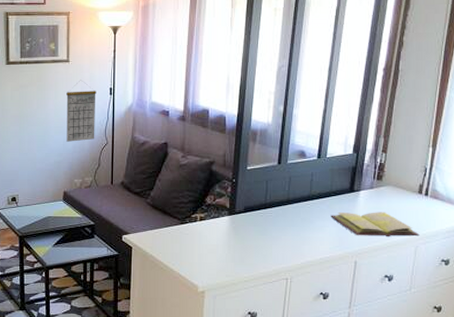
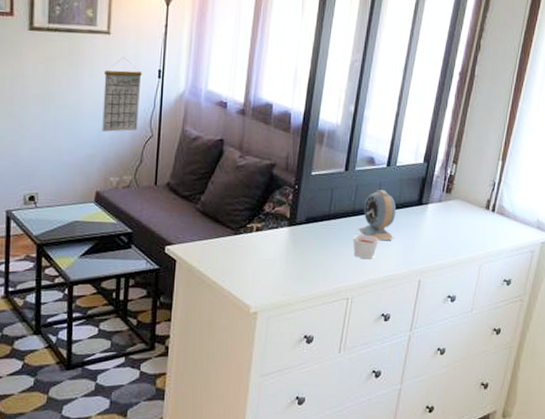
candle: none [289,220,314,243] -> present [353,234,379,260]
alarm clock: none [292,180,329,225] -> present [357,190,397,240]
diary: present [330,212,420,238] -> none [397,227,485,255]

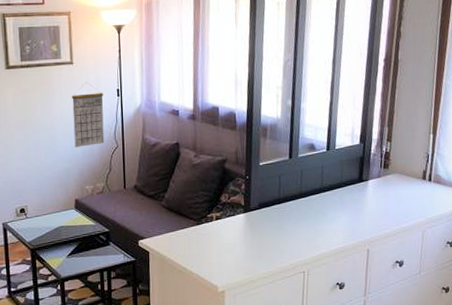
candle: present [353,234,379,260] -> none [303,213,327,236]
alarm clock: present [357,190,397,240] -> none [306,172,341,217]

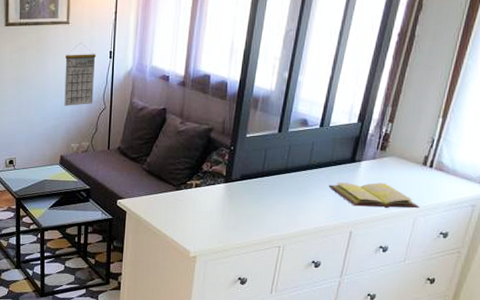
diary: none [342,199,426,225] -> present [329,182,420,209]

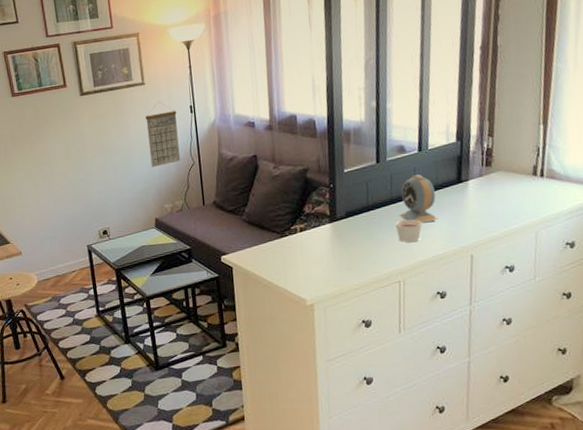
candle: none [285,189,311,212] -> present [395,219,423,243]
alarm clock: none [289,149,329,195] -> present [398,174,439,222]
diary: present [329,182,420,209] -> none [439,199,539,228]

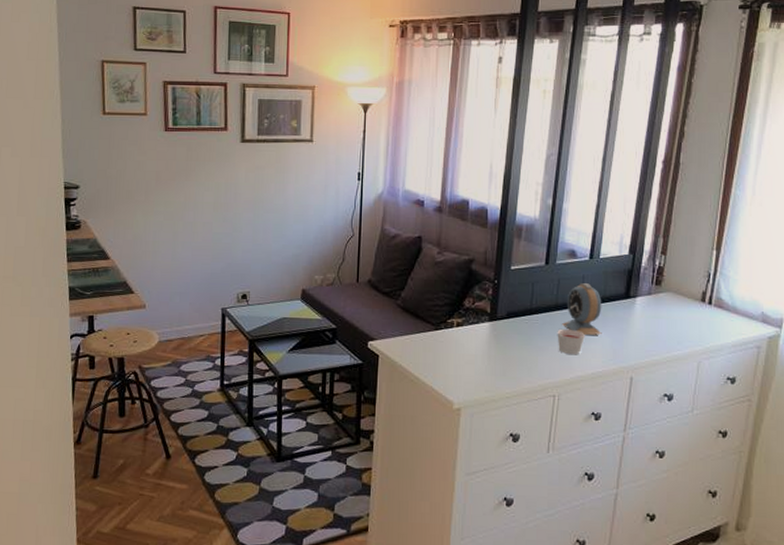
calendar: present [145,101,181,167] -> none [307,162,343,233]

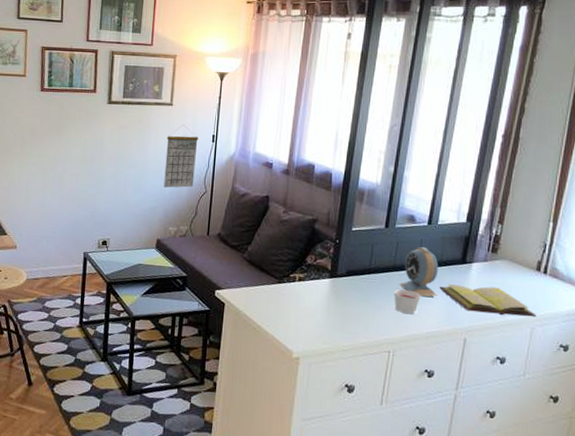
calendar: none [307,162,343,233] -> present [163,124,198,188]
diary: none [603,321,703,351] -> present [439,284,537,318]

